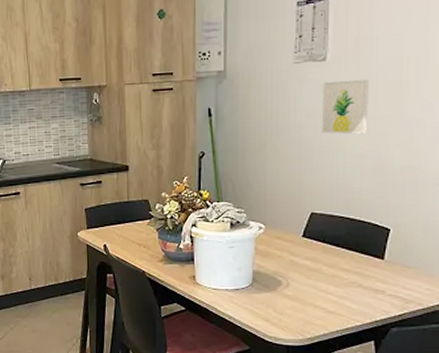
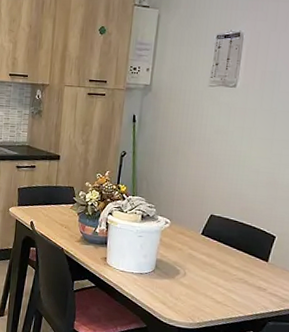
wall art: present [321,79,370,135] -> none [226,105,271,153]

